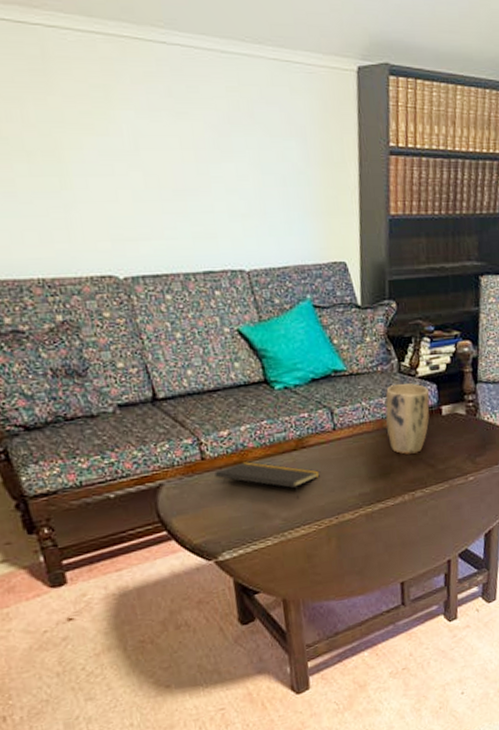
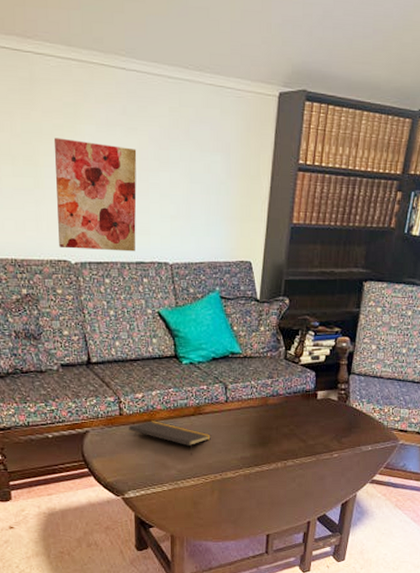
wall art: none [80,127,201,262] -> present [53,137,137,252]
plant pot: present [385,383,430,454] -> none [270,369,309,429]

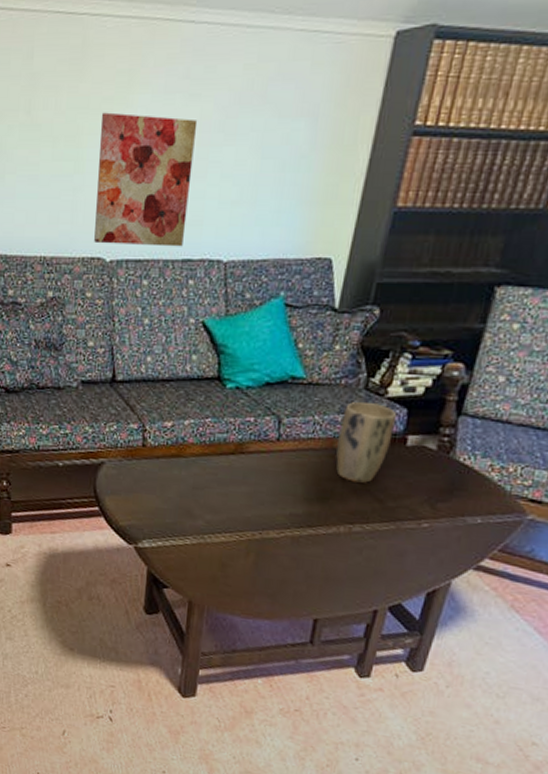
notepad: present [129,421,212,455] -> none [151,456,254,504]
plant pot: none [270,369,309,429] -> present [336,402,397,483]

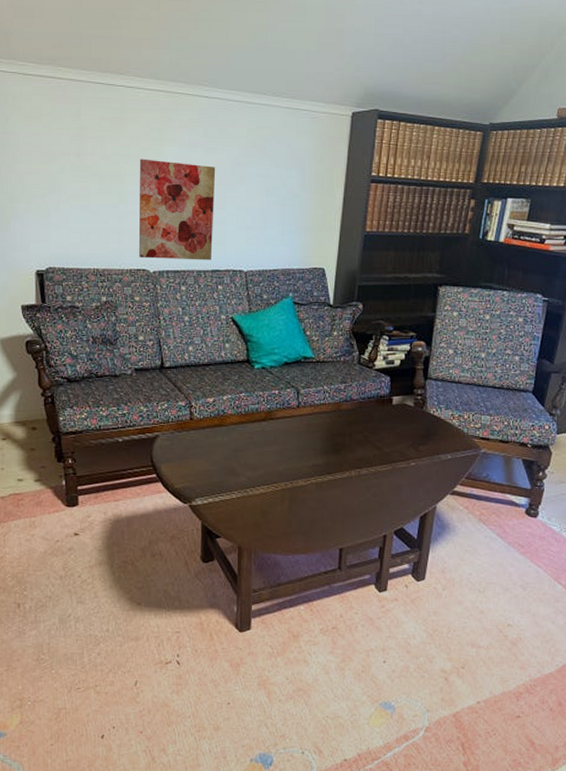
plant pot: present [336,402,397,483] -> none [343,374,383,435]

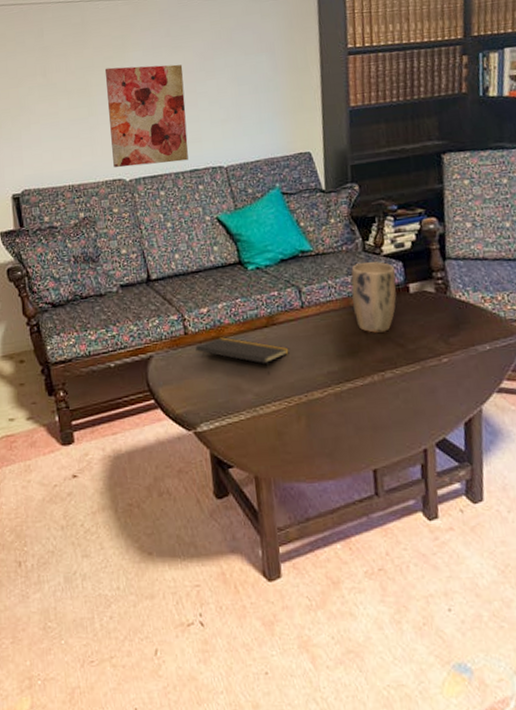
notepad: none [199,425,283,461] -> present [195,337,290,374]
plant pot: none [343,374,383,435] -> present [351,262,397,333]

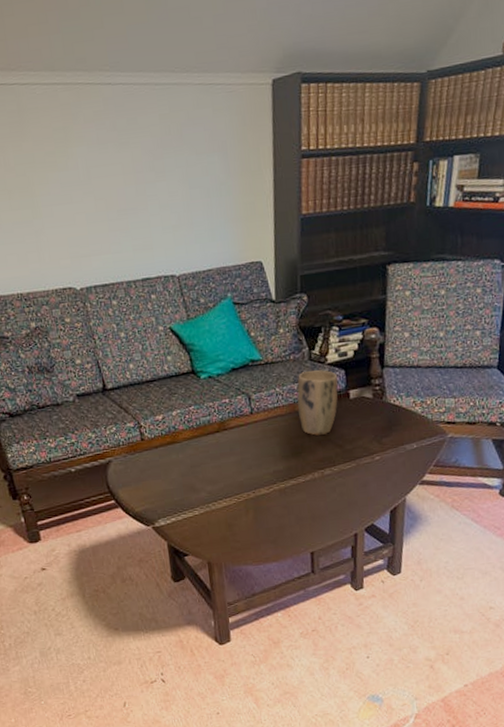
wall art: present [104,64,189,168] -> none [47,163,140,276]
notepad: present [195,337,290,374] -> none [151,442,240,474]

